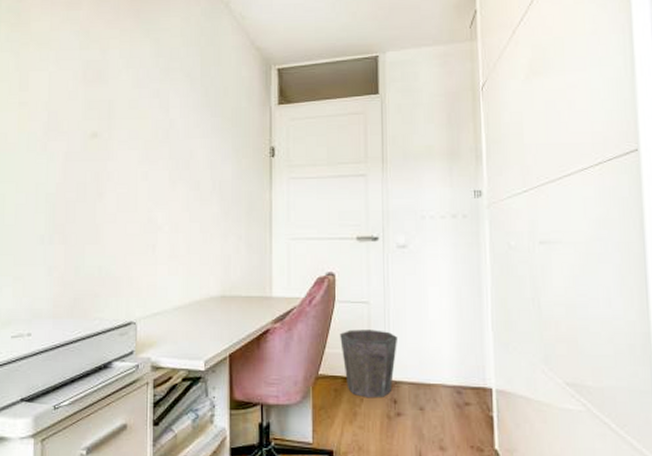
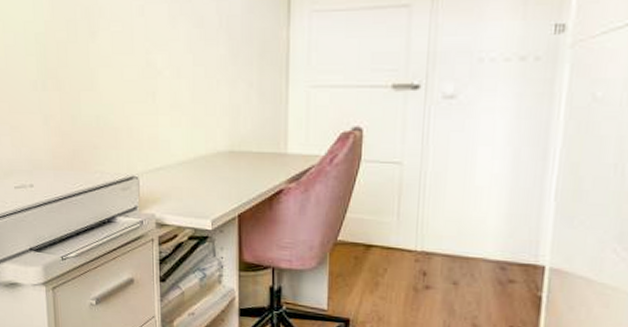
waste bin: present [340,329,397,398] -> none [364,193,433,269]

